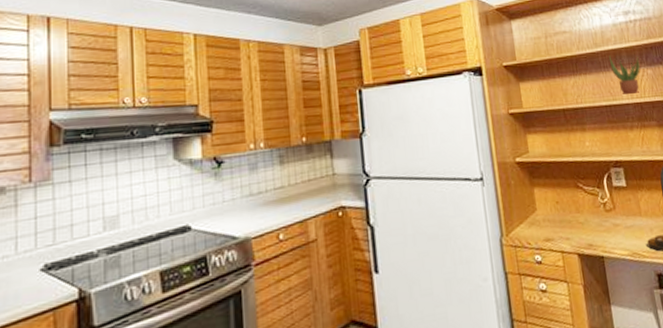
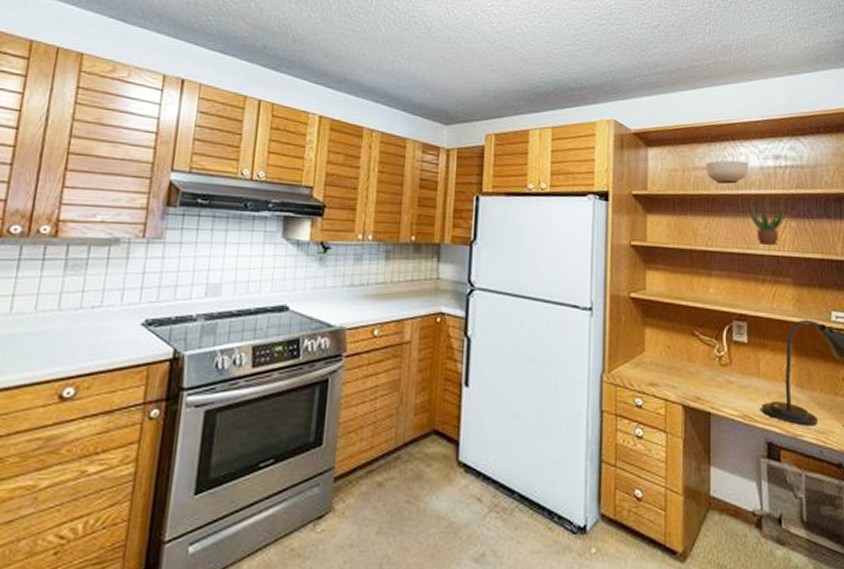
bowl: none [565,20,604,44] -> present [706,160,749,184]

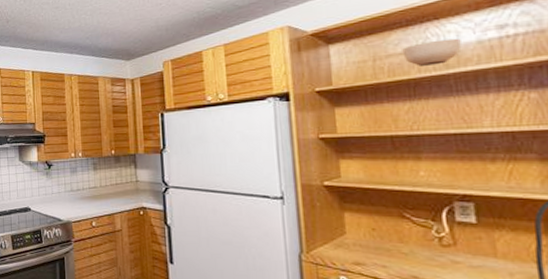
potted plant: present [750,200,783,246] -> none [467,77,517,123]

